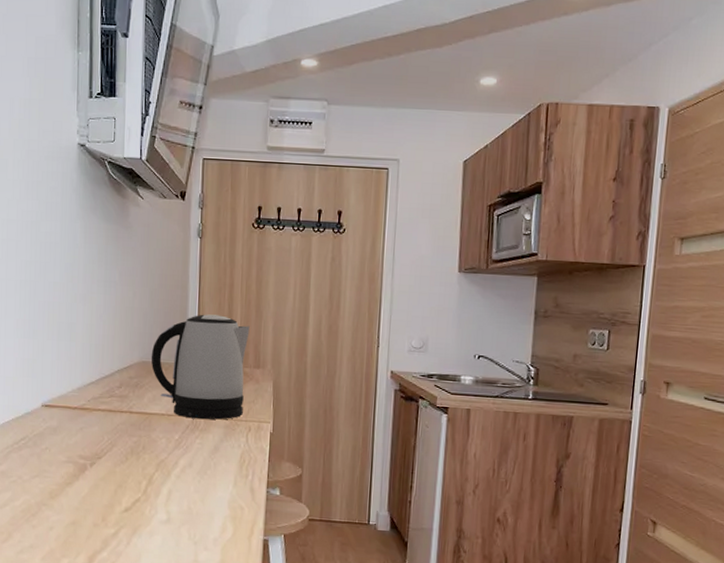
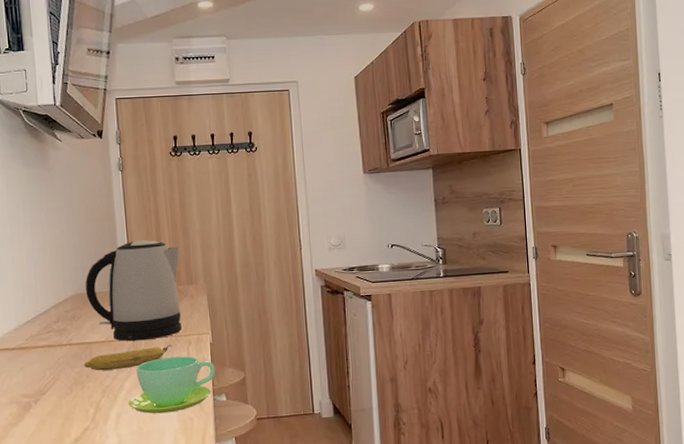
banana: none [142,427,231,446] -> present [84,344,172,371]
cup: none [180,440,272,498] -> present [128,356,215,414]

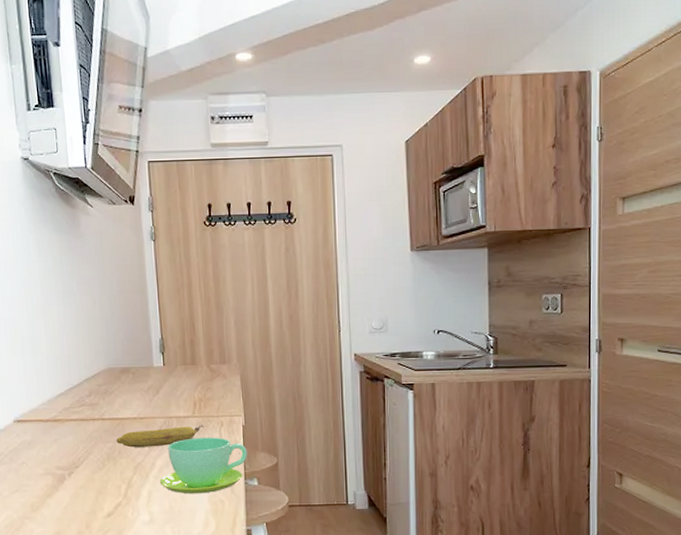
kettle: present [85,240,182,342] -> none [117,315,214,420]

